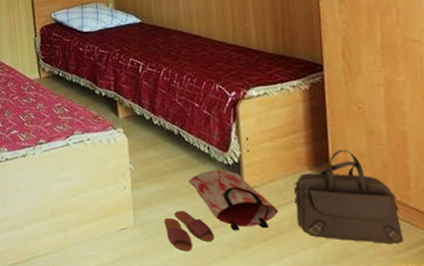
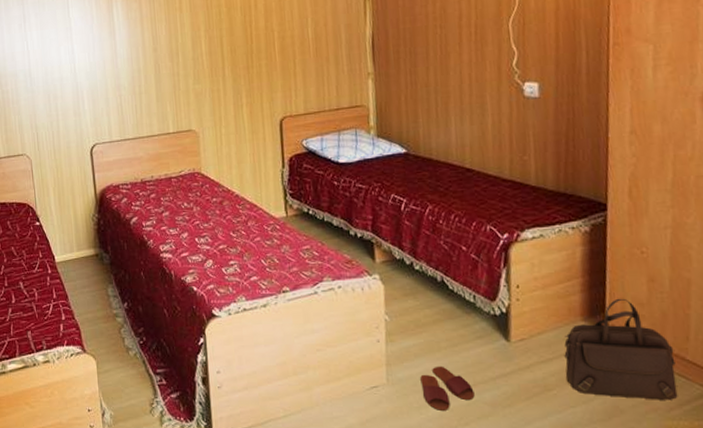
bag: present [188,170,278,231] -> none [449,321,546,388]

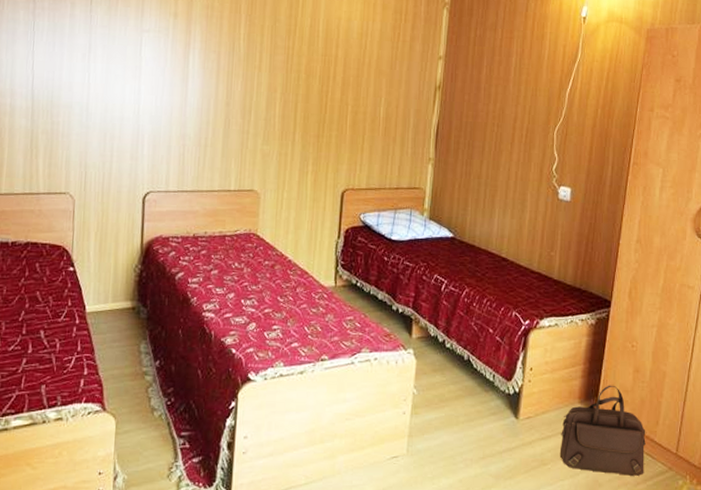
slippers: present [420,366,475,410] -> none [437,439,482,481]

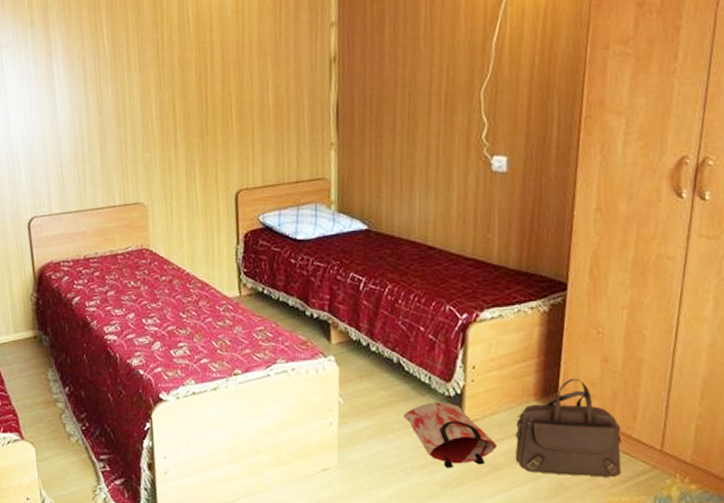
bag: none [468,399,545,462] -> present [403,402,497,469]

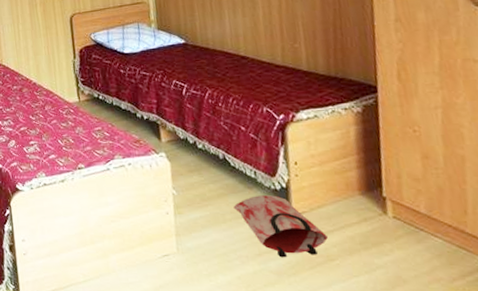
handbag: present [515,378,622,477] -> none [344,174,460,271]

